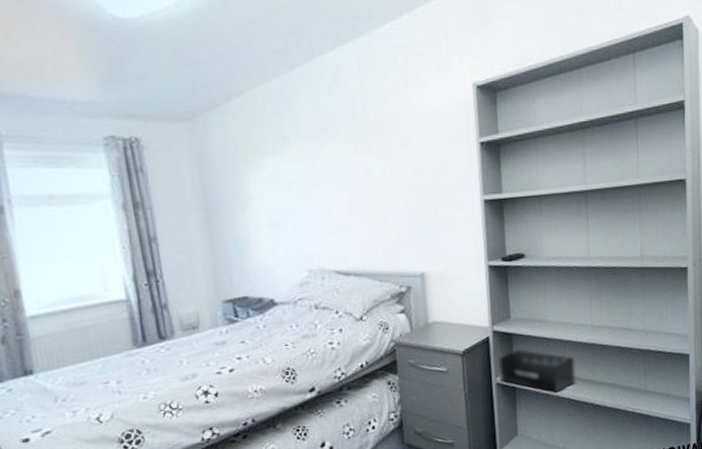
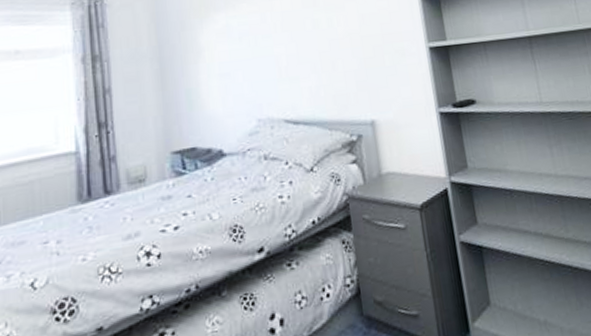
box: present [499,348,576,394] -> none [460,201,548,254]

